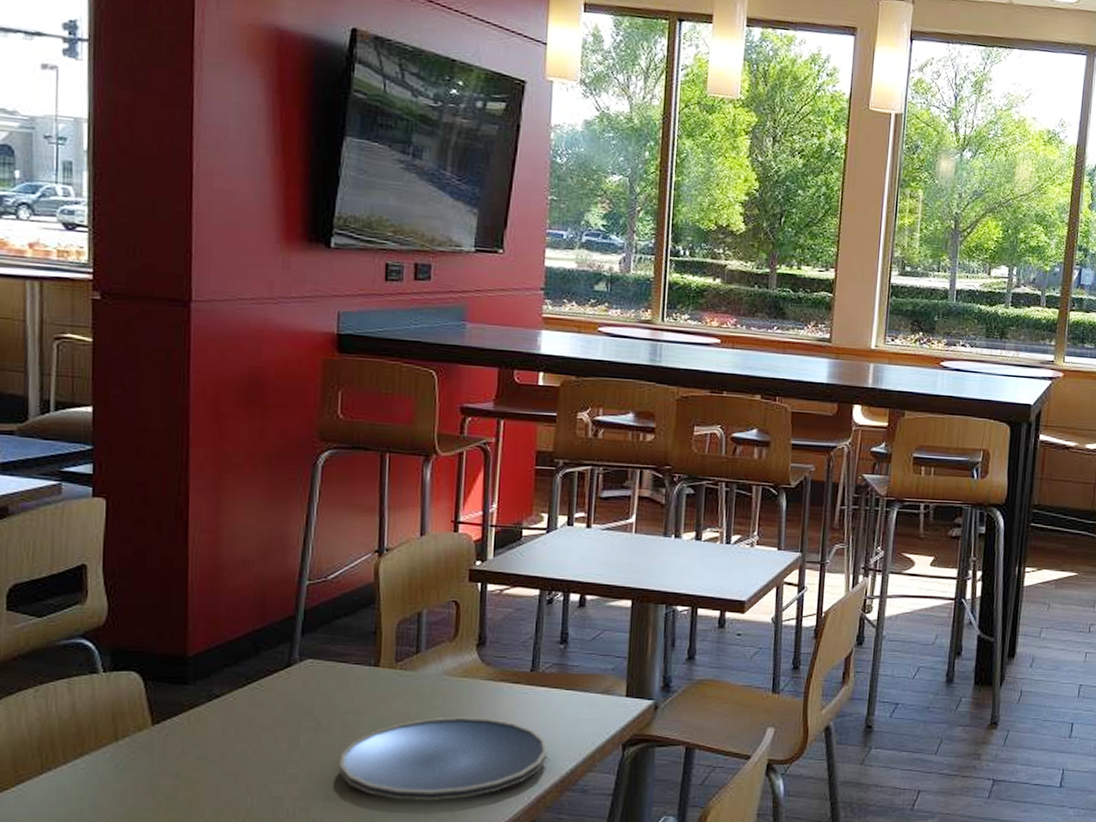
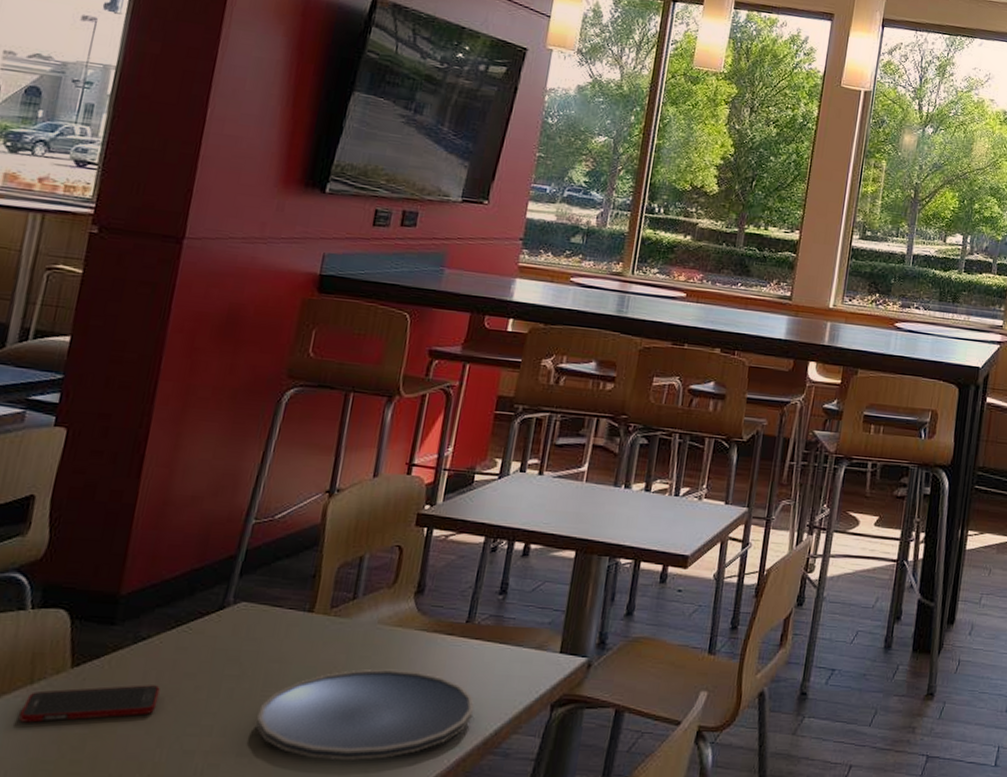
cell phone: none [110,738,241,776] -> present [18,685,160,723]

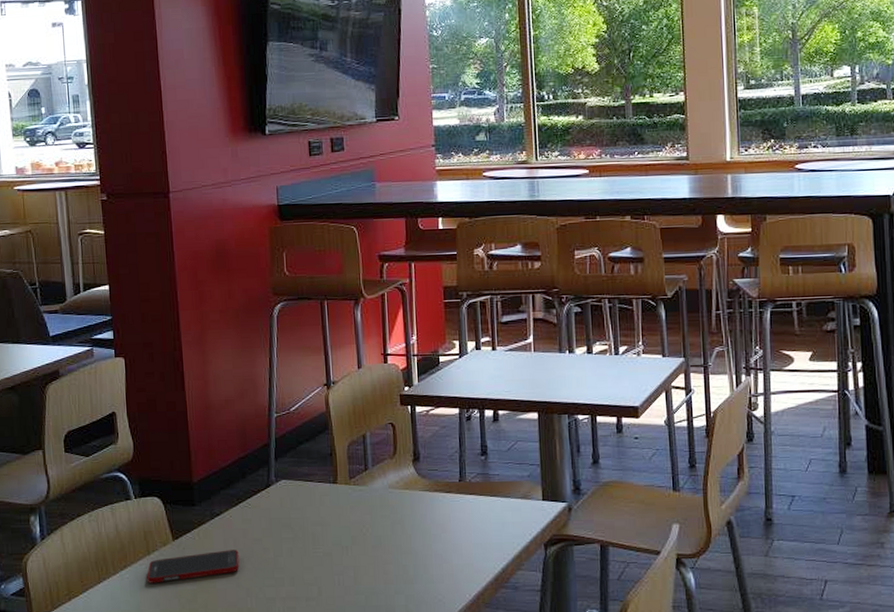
plate: present [256,669,475,760] -> none [314,524,482,599]

